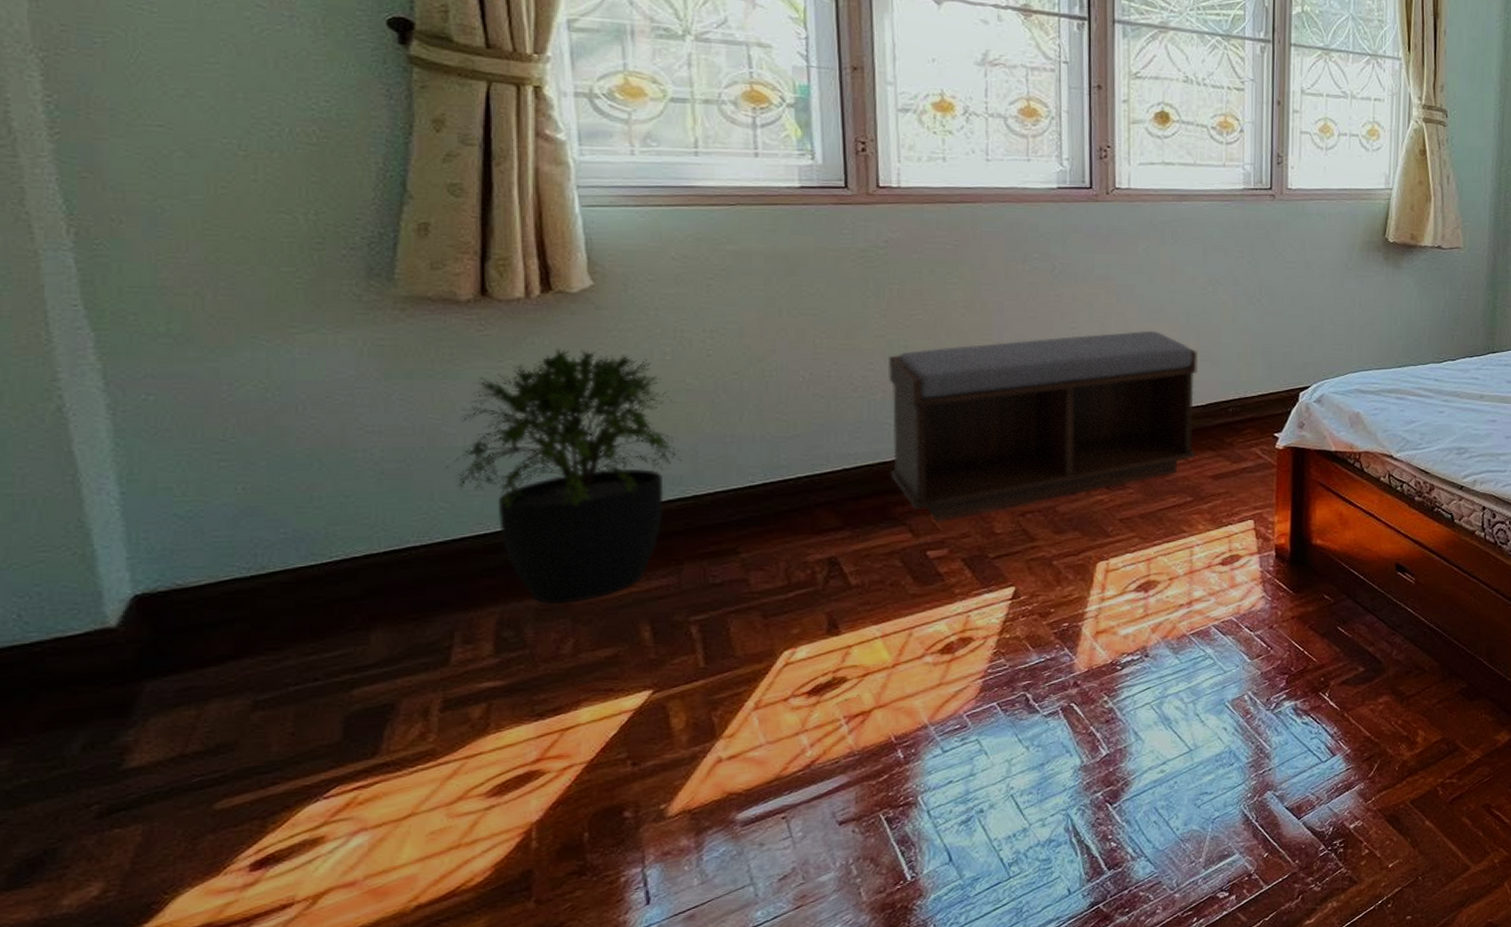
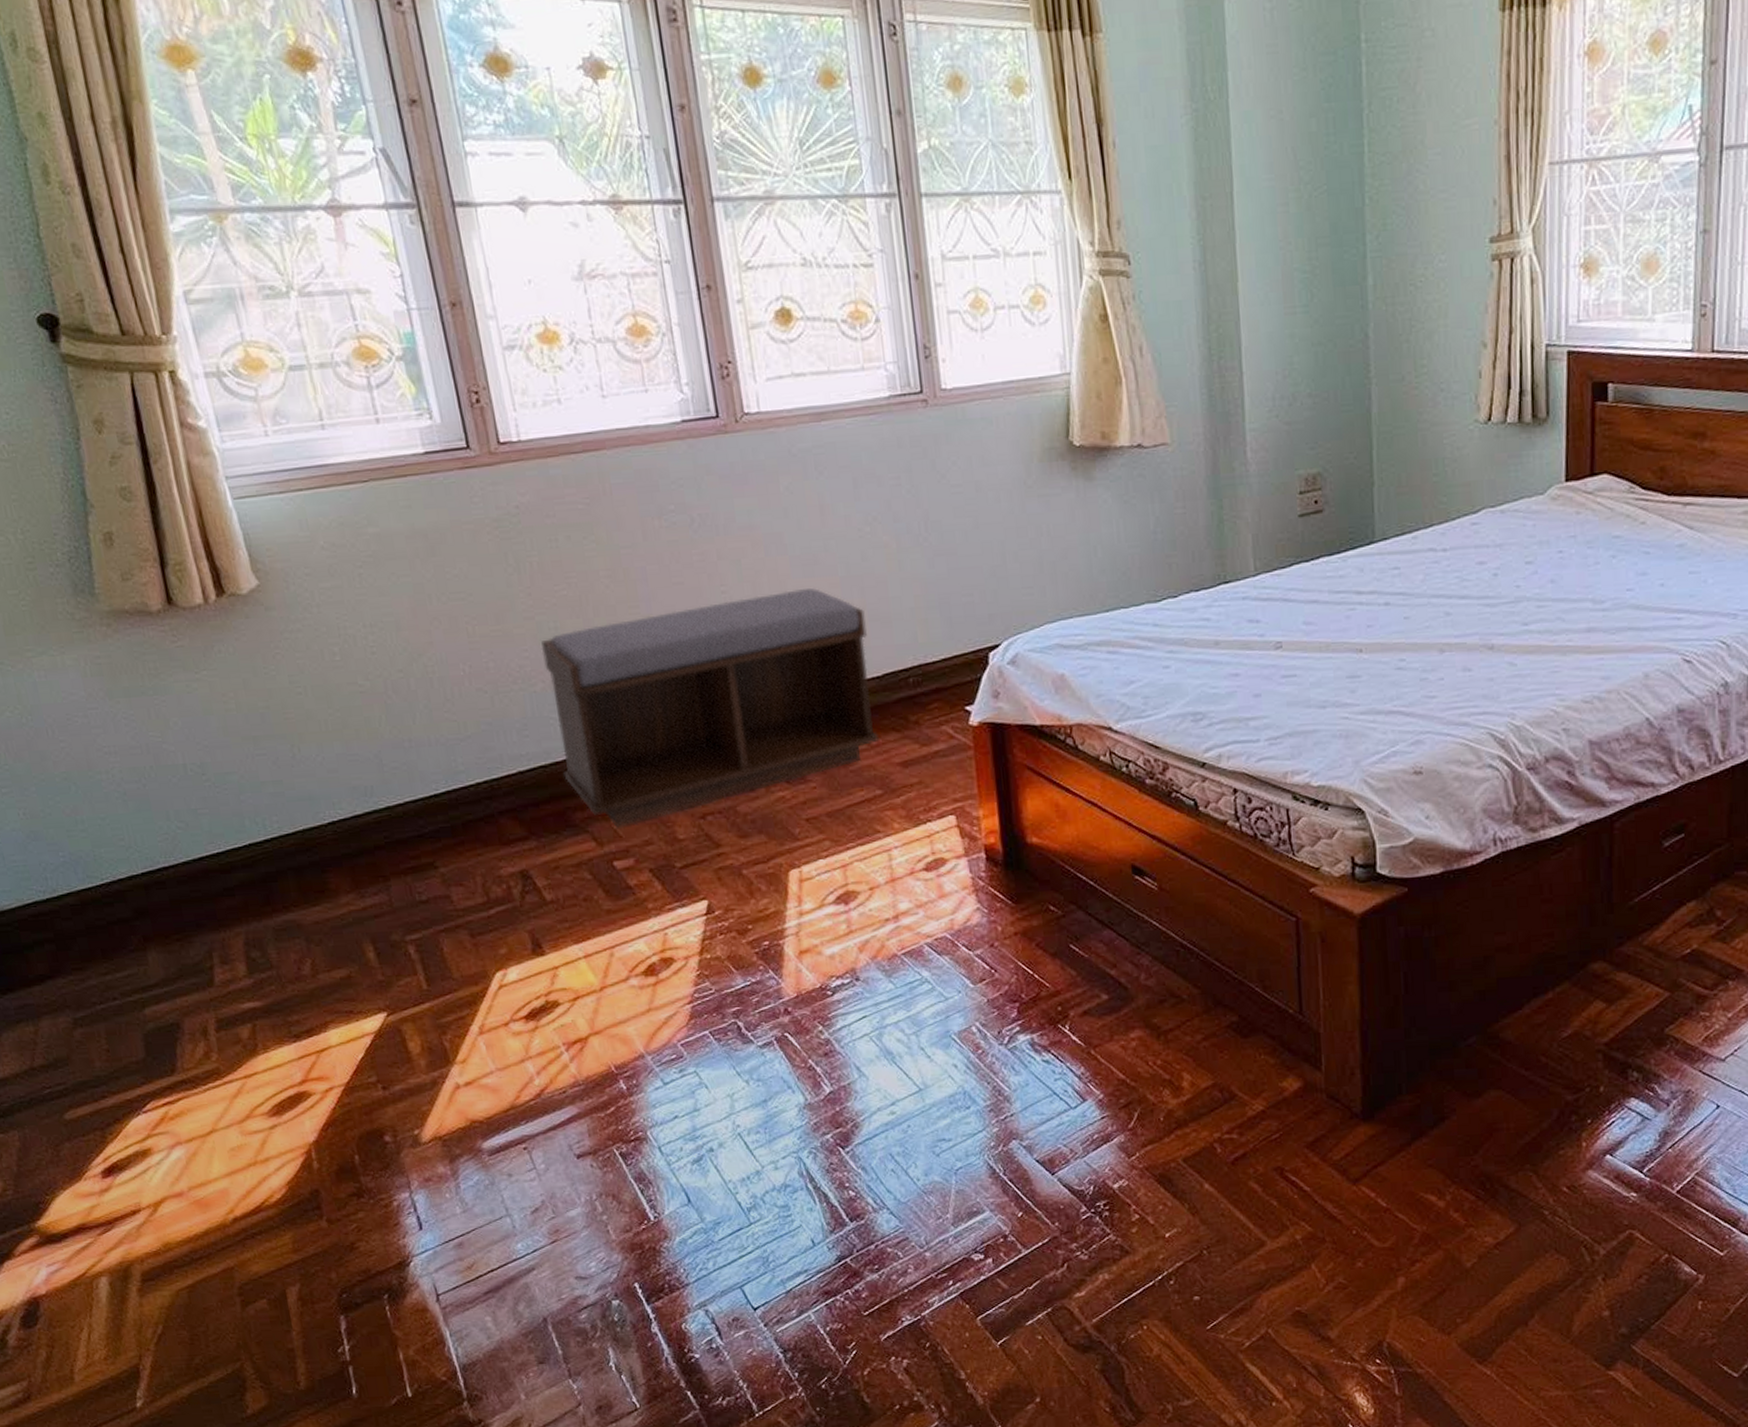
potted plant: present [445,348,682,604] -> none [173,655,370,924]

